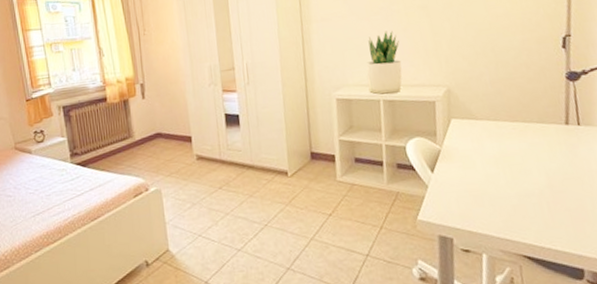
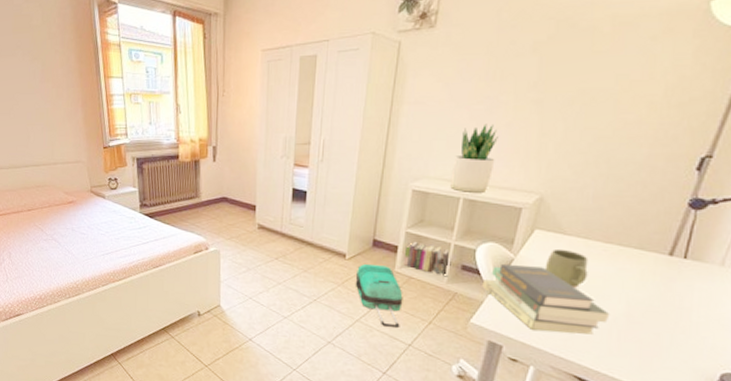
suitcase: none [301,177,354,241] -> present [355,263,403,329]
books: none [342,147,388,178] -> present [403,241,451,277]
books: none [418,153,536,216] -> present [482,263,610,335]
mug: none [468,133,507,168] -> present [544,248,589,288]

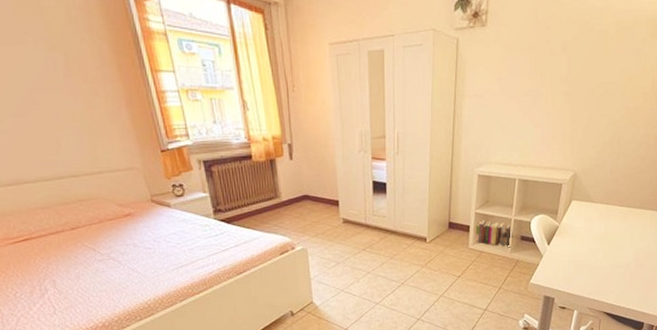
suitcase: present [355,263,403,329] -> none [436,244,477,298]
planter: present [450,123,498,193] -> none [508,113,541,174]
books: present [482,263,610,335] -> none [537,230,625,281]
mug: present [544,248,589,288] -> none [580,214,609,244]

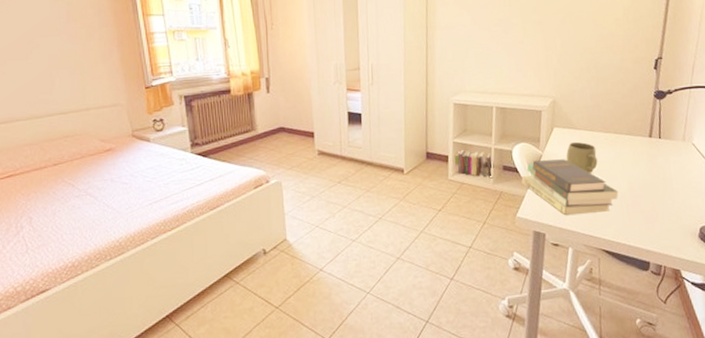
books: none [537,230,625,281] -> present [521,159,619,215]
mug: none [580,214,609,244] -> present [566,141,598,173]

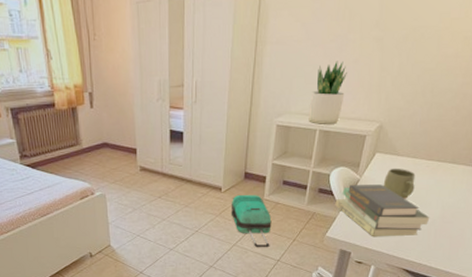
suitcase: none [414,175,460,234] -> present [231,194,272,248]
books: present [454,149,494,179] -> none [271,171,310,200]
planter: none [483,42,516,102] -> present [308,60,347,124]

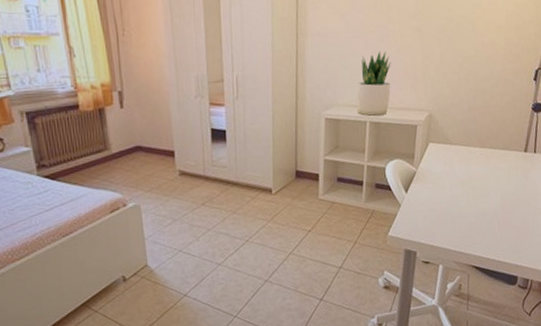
suitcase: present [231,194,272,248] -> none [283,195,330,255]
books: present [335,184,430,236] -> none [394,175,491,232]
mug: present [383,168,416,199] -> none [440,157,472,190]

